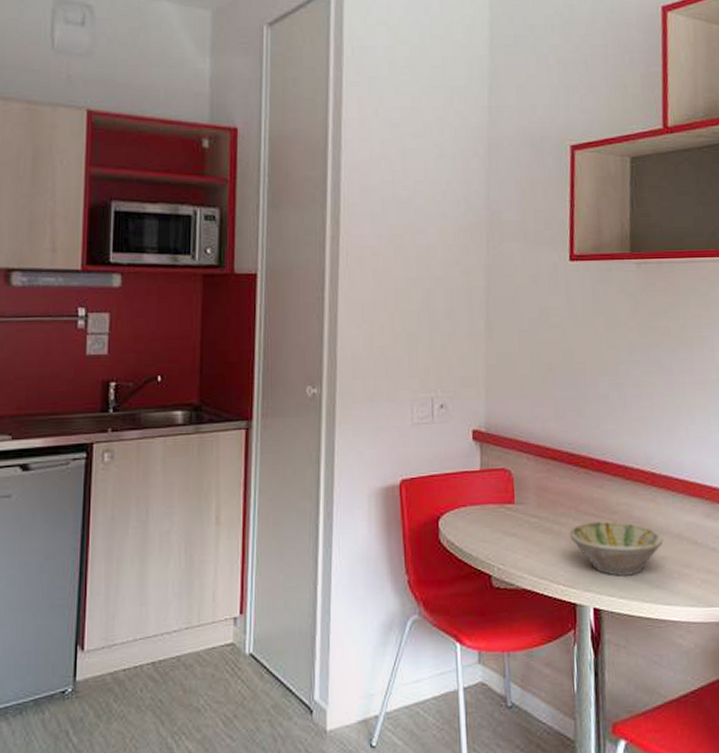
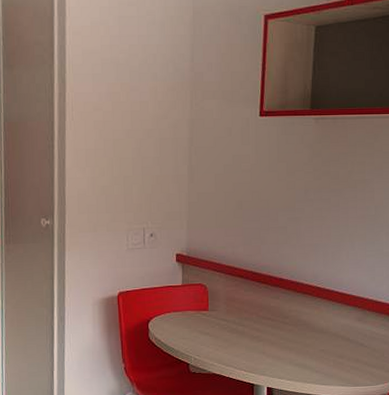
bowl: present [569,521,664,576] -> none [250,323,324,364]

